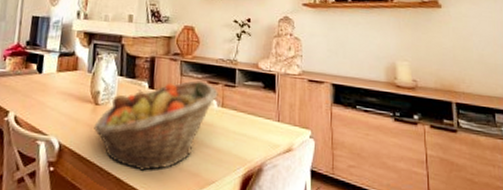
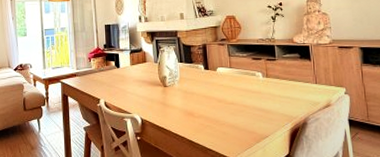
fruit basket: present [94,80,218,171] -> none [166,59,262,133]

